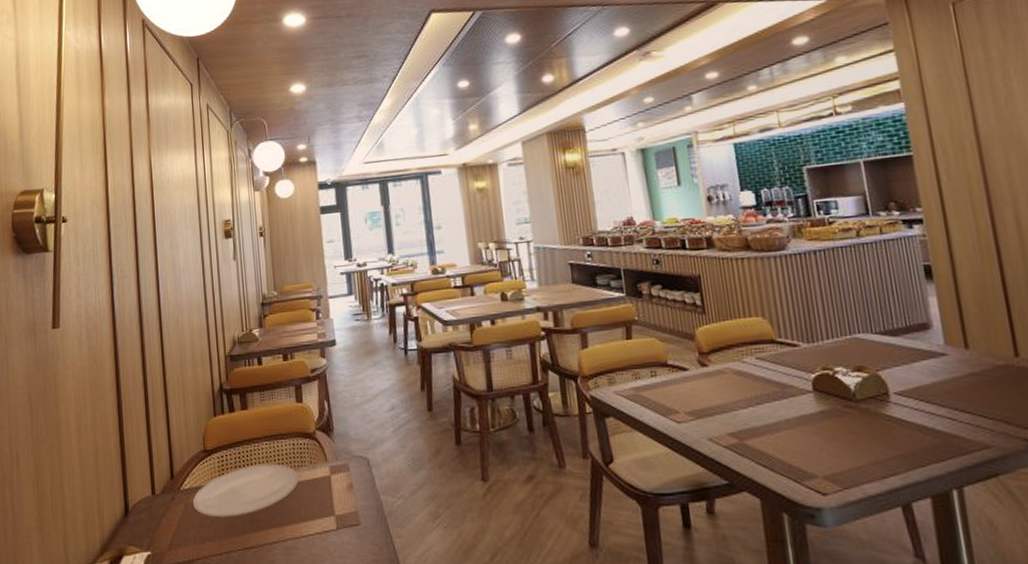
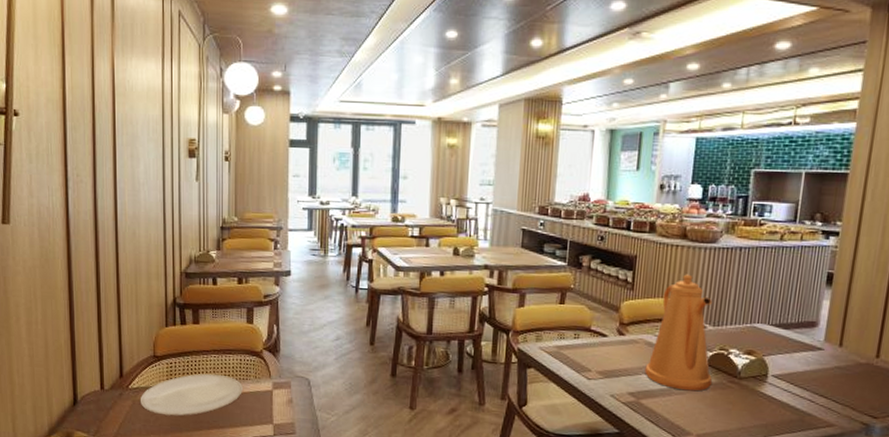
coffee pot: none [740,288,825,424] -> present [645,274,713,391]

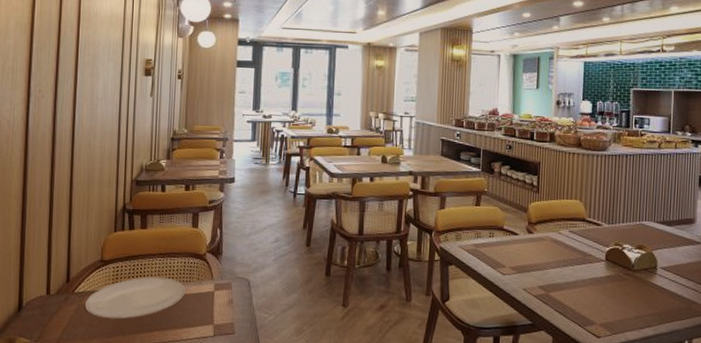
coffee pot: present [645,274,713,391] -> none [552,178,611,284]

